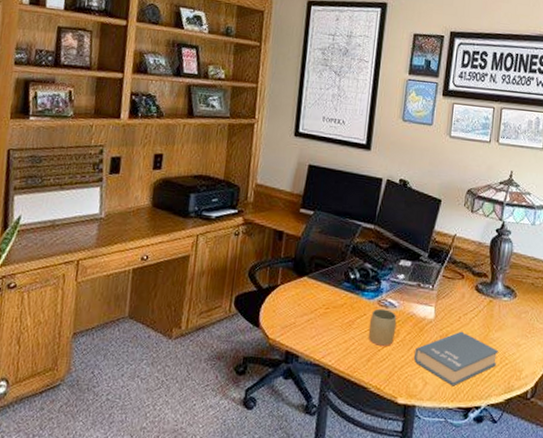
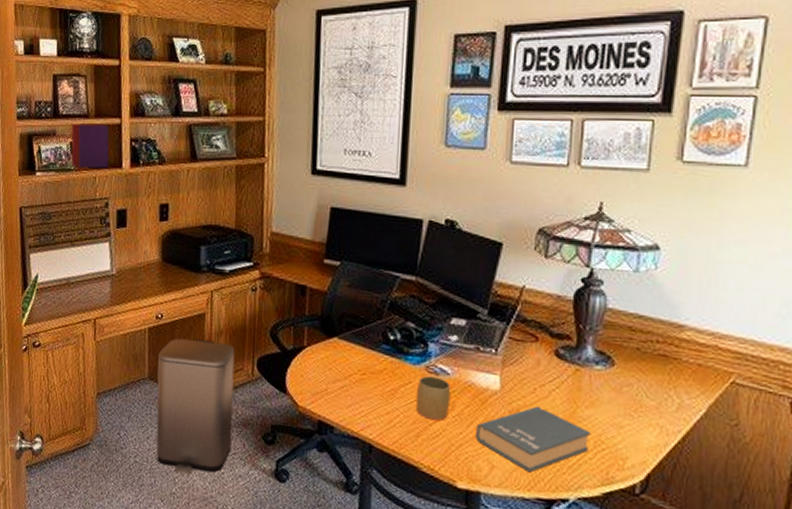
books: none [68,73,111,118] -> present [71,123,110,169]
pedal bin: none [129,279,215,409] -> present [156,338,235,475]

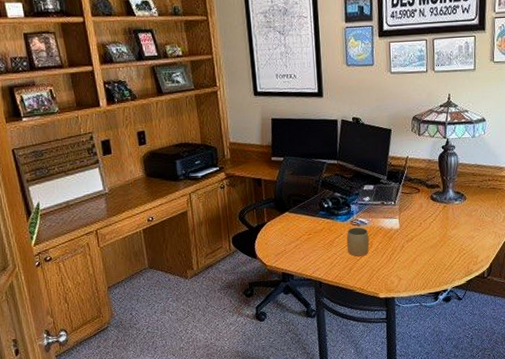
books: present [71,123,110,169] -> none [48,72,88,111]
pedal bin: present [156,338,235,475] -> none [153,230,222,333]
book: present [476,406,591,473] -> none [388,234,456,278]

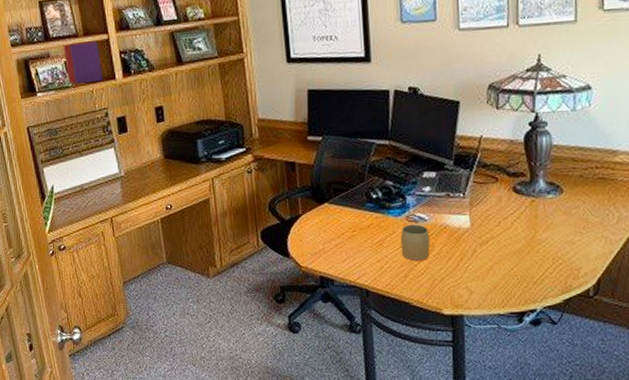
books: none [48,72,88,111] -> present [63,41,104,85]

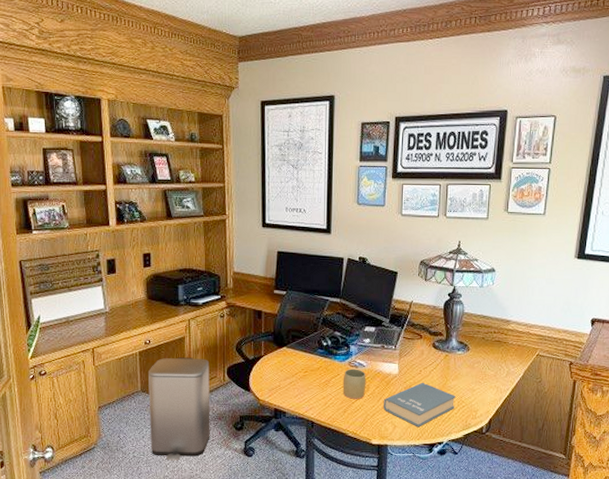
books: present [63,41,104,85] -> none [62,189,98,227]
pedal bin: none [172,221,248,340] -> present [147,357,210,461]
book: none [454,236,549,293] -> present [384,382,456,428]

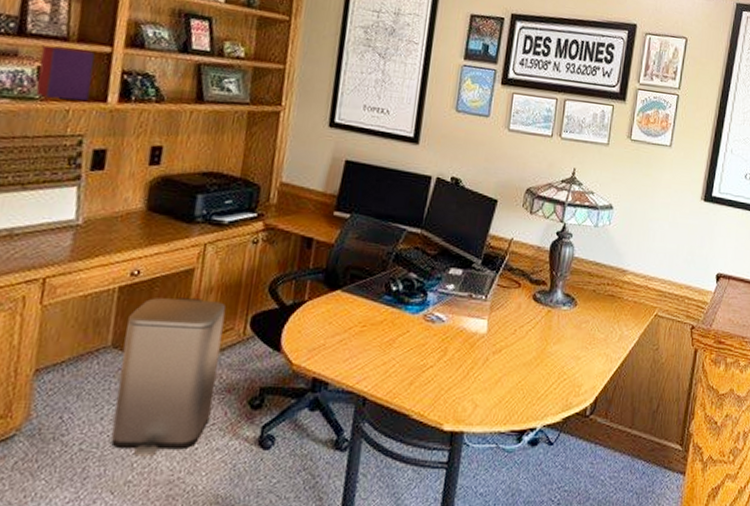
books: none [62,189,98,227] -> present [35,45,95,101]
mug: present [342,369,366,399] -> none [411,324,445,366]
book: present [384,382,456,428] -> none [463,345,556,408]

